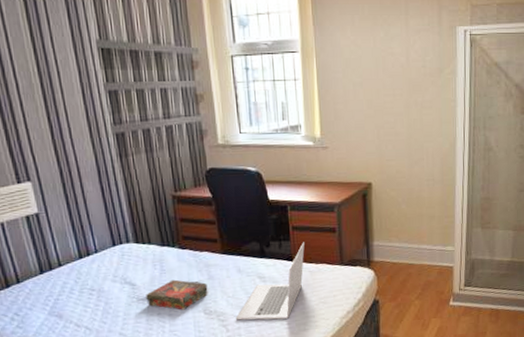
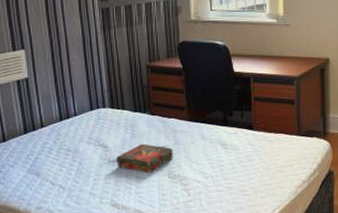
laptop: present [235,242,305,321] -> none [197,112,265,186]

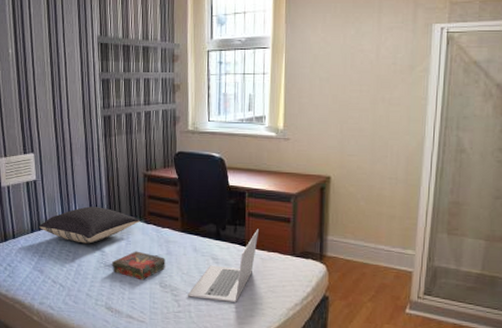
pillow: none [33,101,145,141] -> present [39,206,141,244]
laptop: none [197,112,265,186] -> present [187,229,258,302]

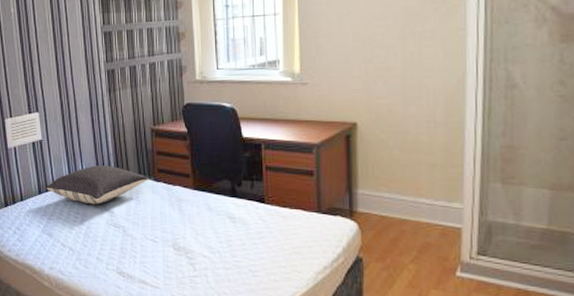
book: present [112,251,165,281] -> none [122,211,178,243]
laptop: present [187,229,258,302] -> none [203,184,278,265]

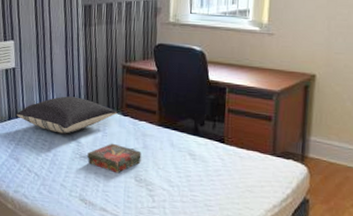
book: none [122,211,178,243] -> present [87,143,142,174]

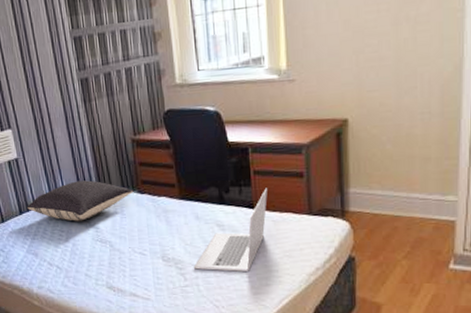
book: present [87,143,142,174] -> none [108,224,166,256]
laptop: none [162,126,238,201] -> present [193,188,268,272]

